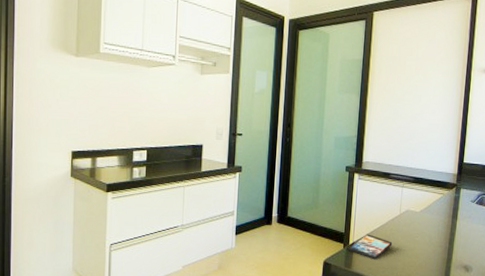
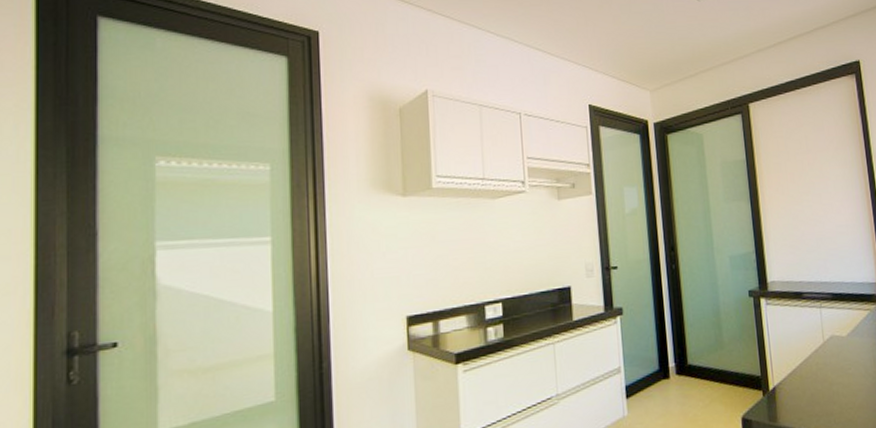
smartphone: present [349,234,393,260] -> none [770,373,822,407]

